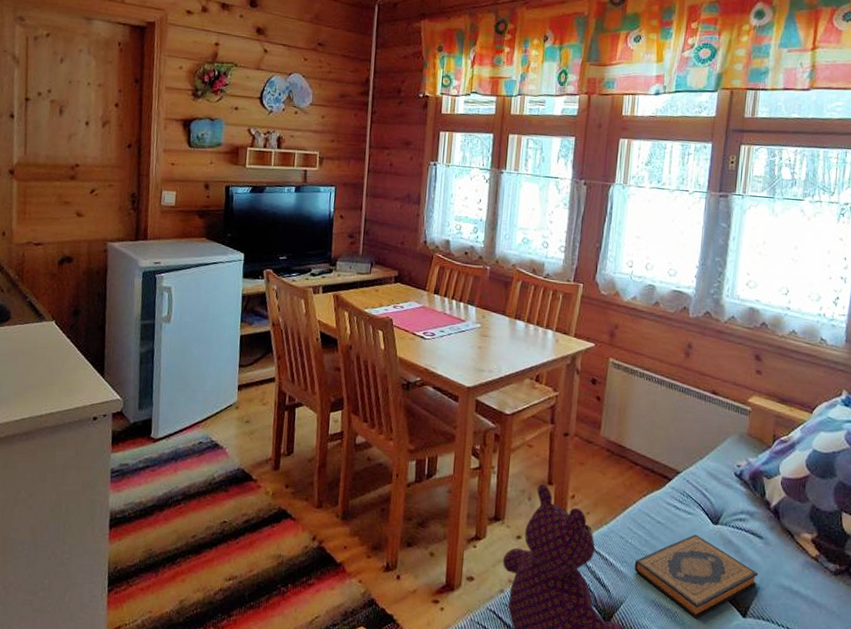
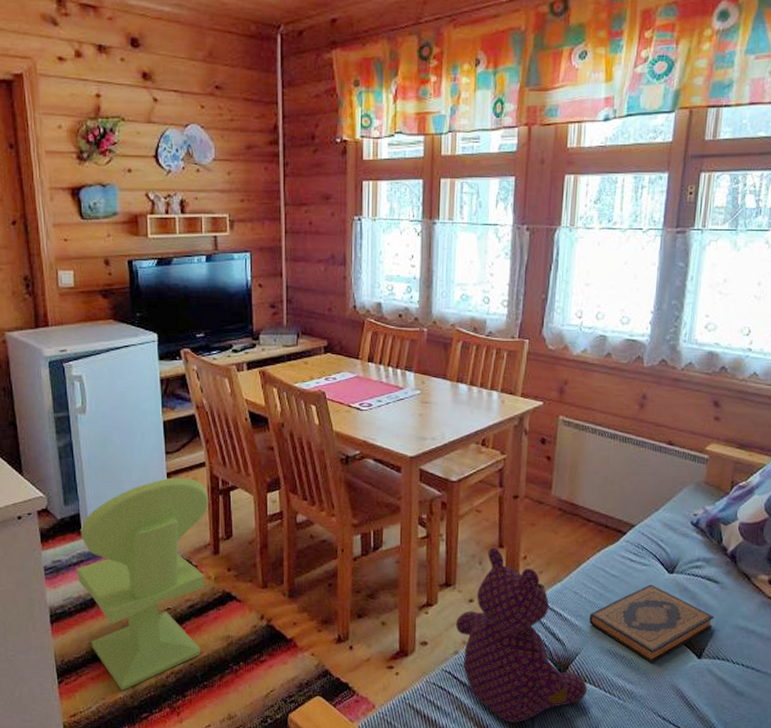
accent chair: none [141,390,274,605] -> present [77,477,208,691]

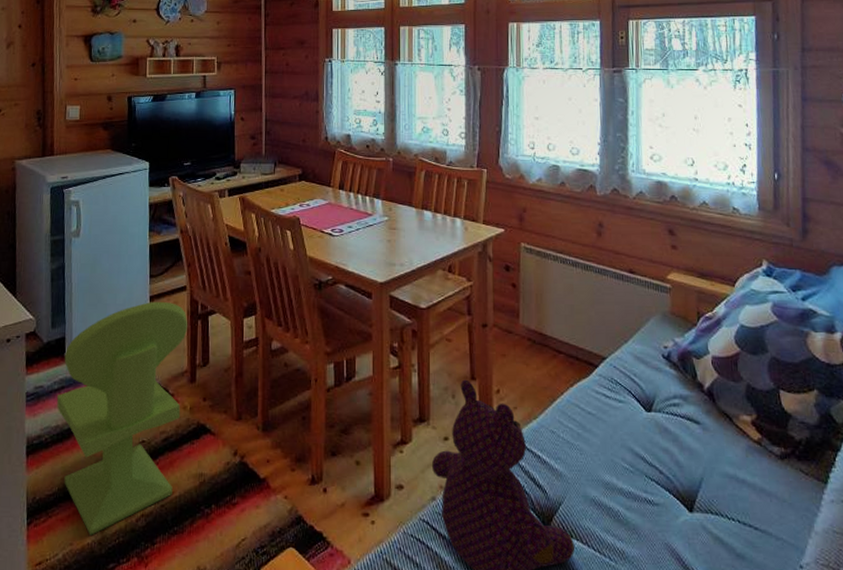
hardback book: present [588,584,715,663] -> none [569,424,701,517]

